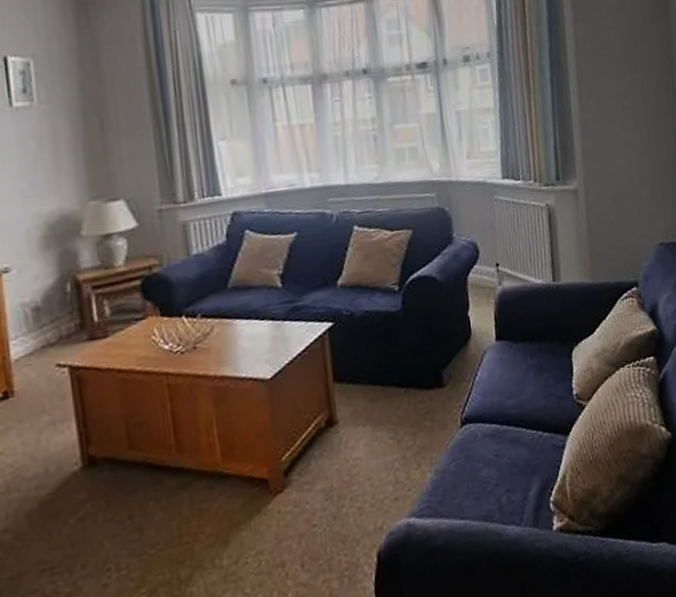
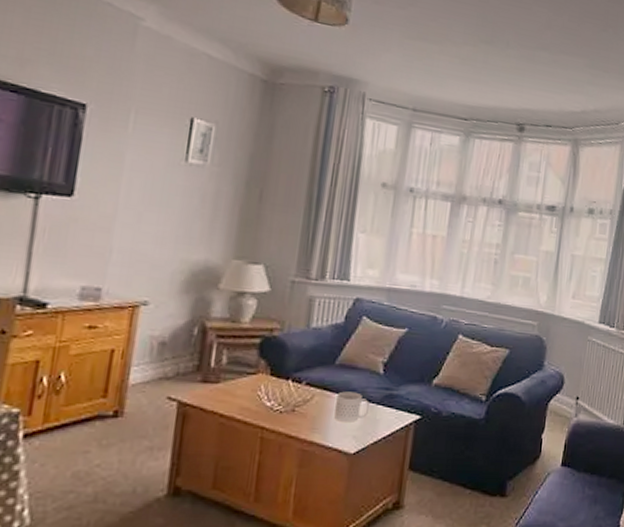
mug: none [238,313,276,350] -> present [334,391,370,424]

